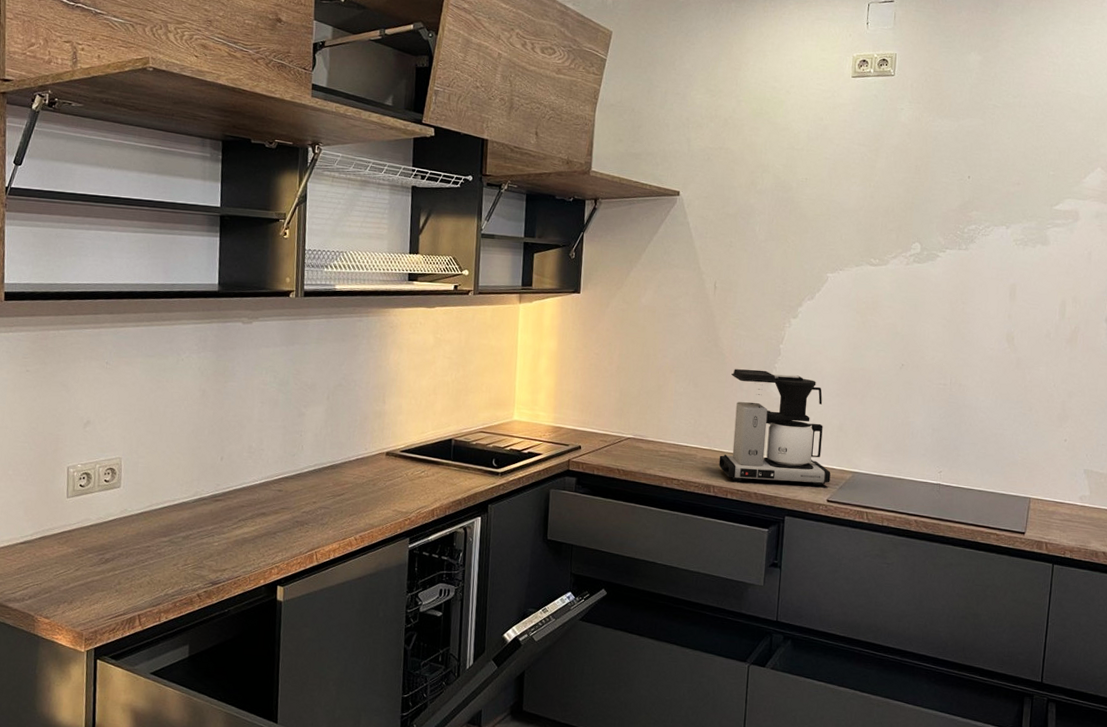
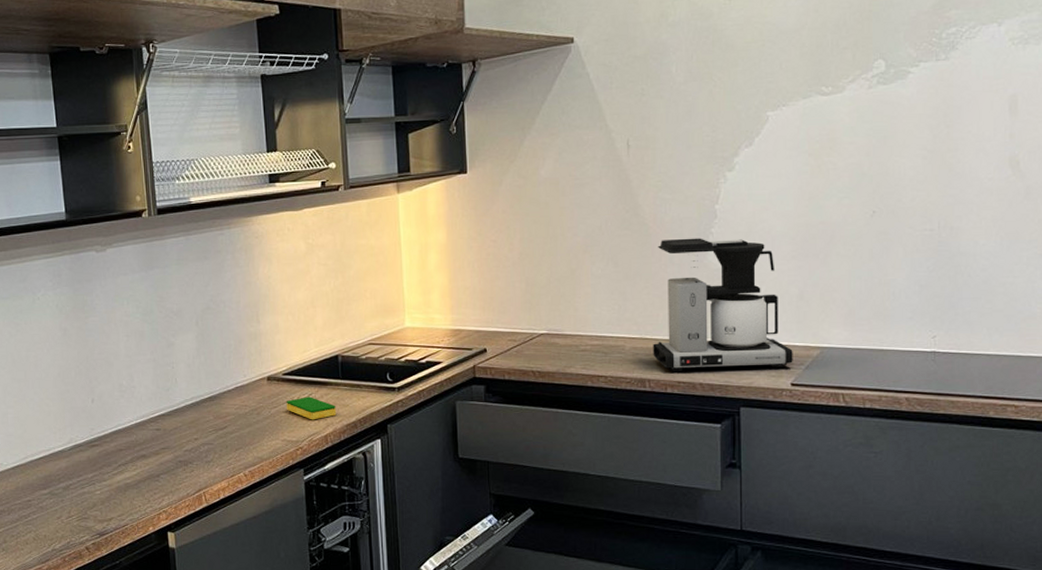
dish sponge: none [400,473,445,495] -> present [286,397,337,420]

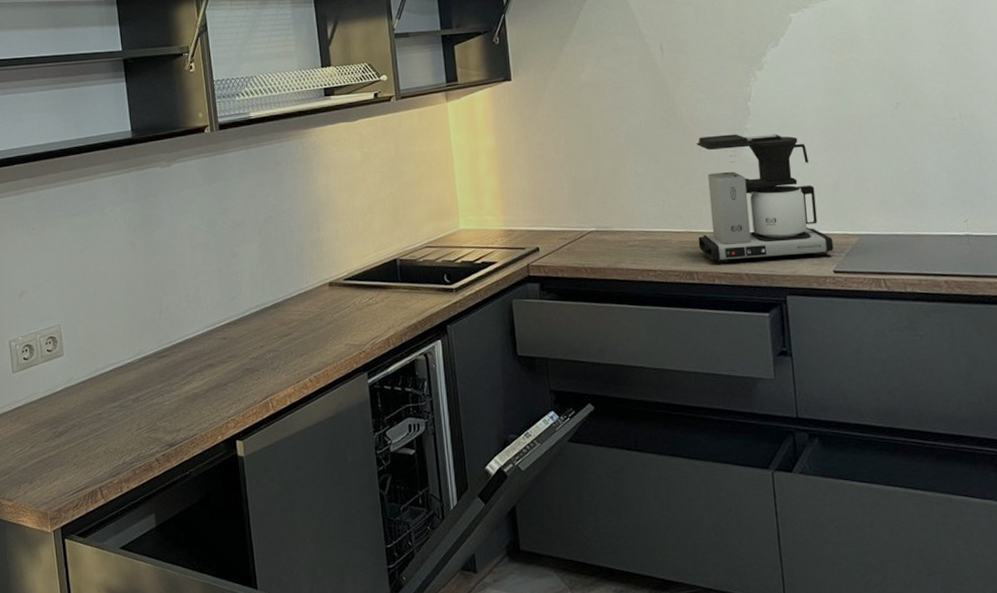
dish sponge: present [286,397,337,420] -> none [347,300,397,324]

